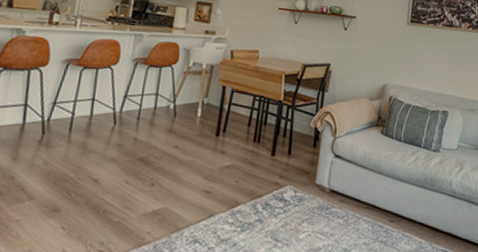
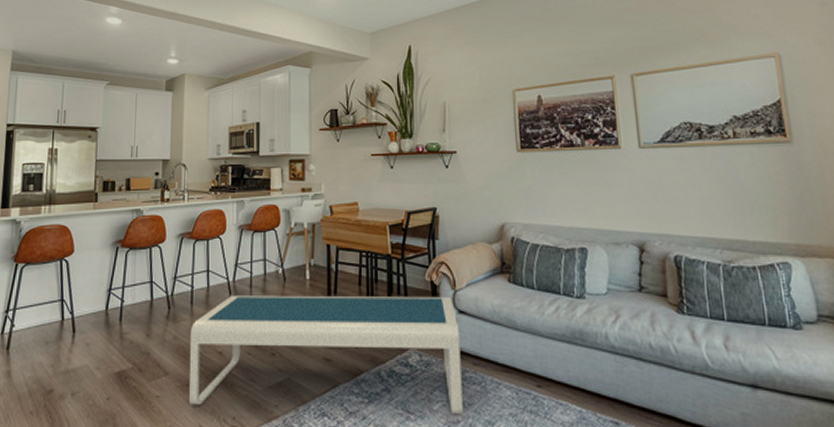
coffee table: none [54,126,334,244] -> present [189,295,463,415]

